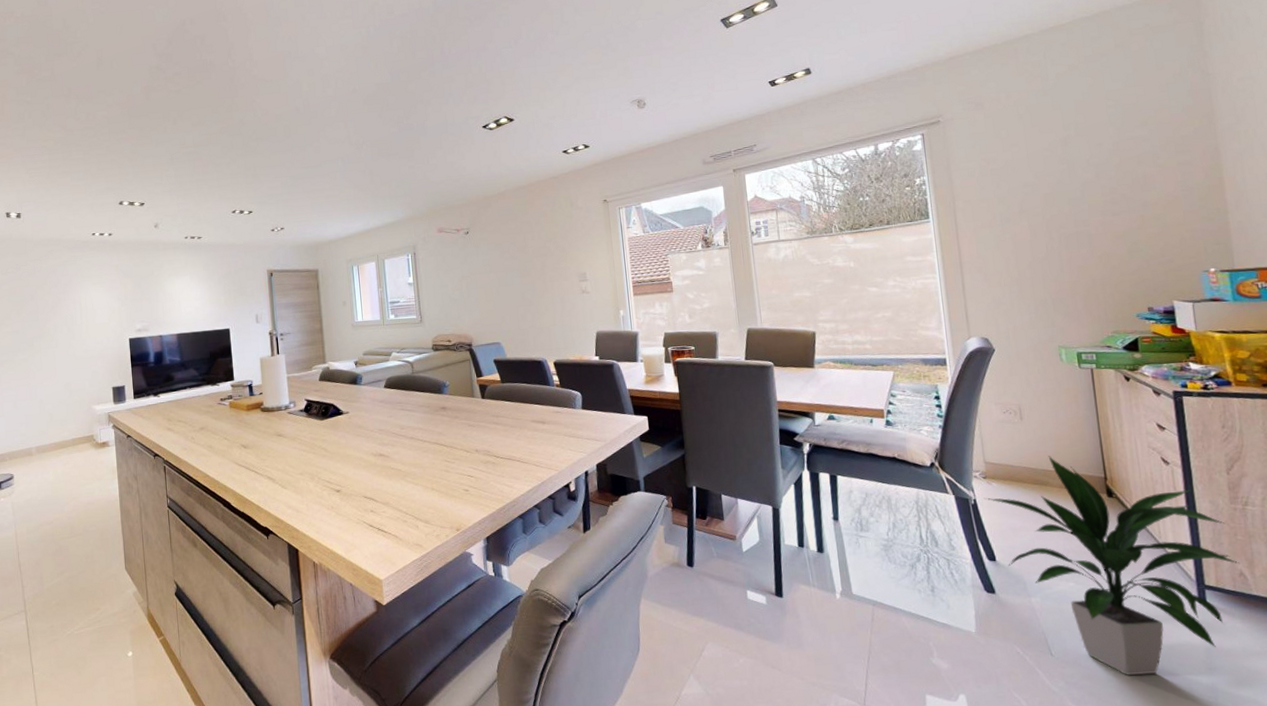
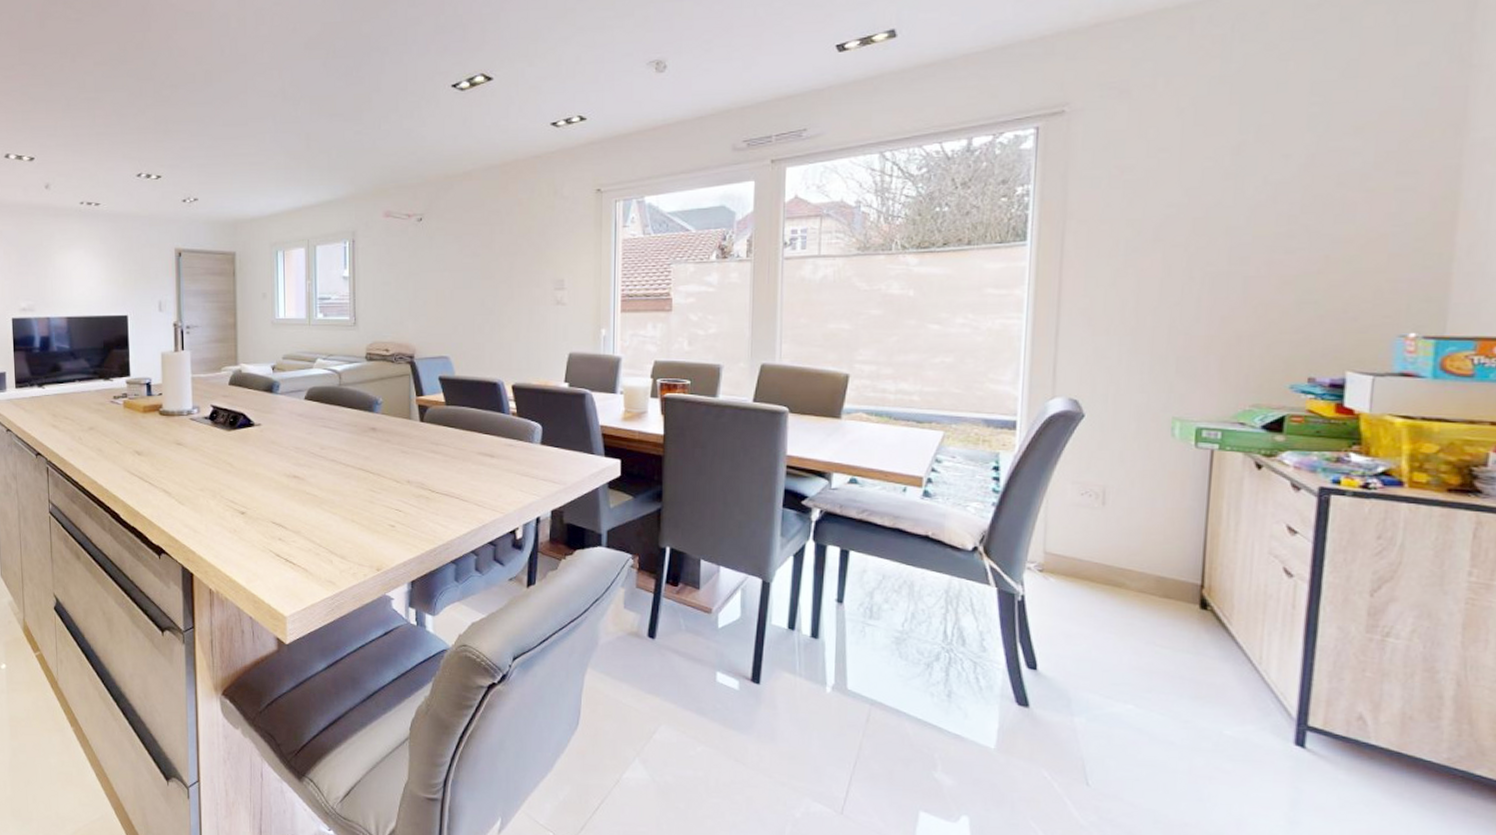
indoor plant: present [983,456,1241,675] -> none [1035,552,1362,820]

